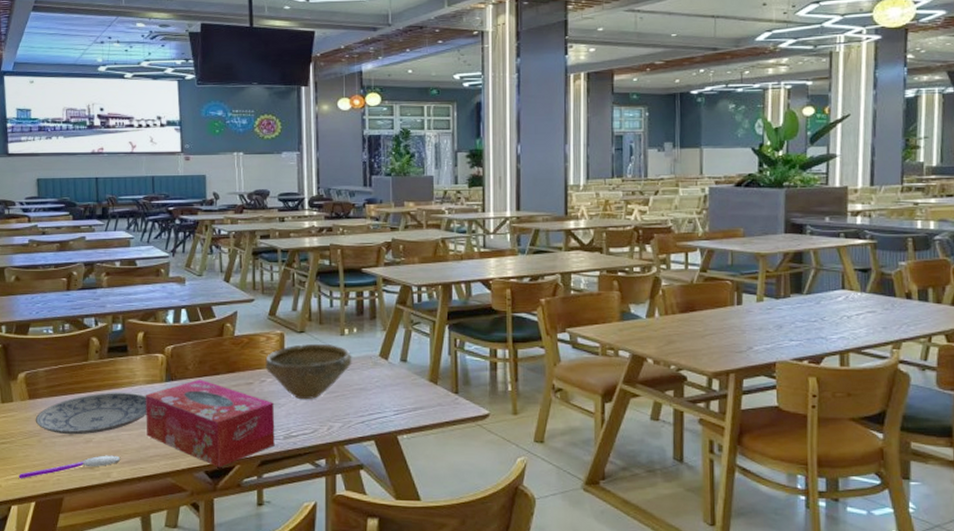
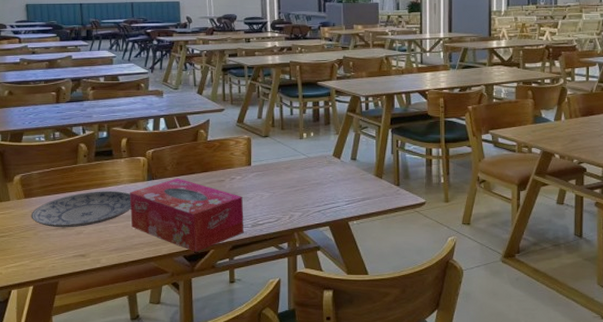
spoon: present [18,455,121,479] -> none [17,244,109,267]
bowl: present [265,343,352,400] -> none [235,146,310,194]

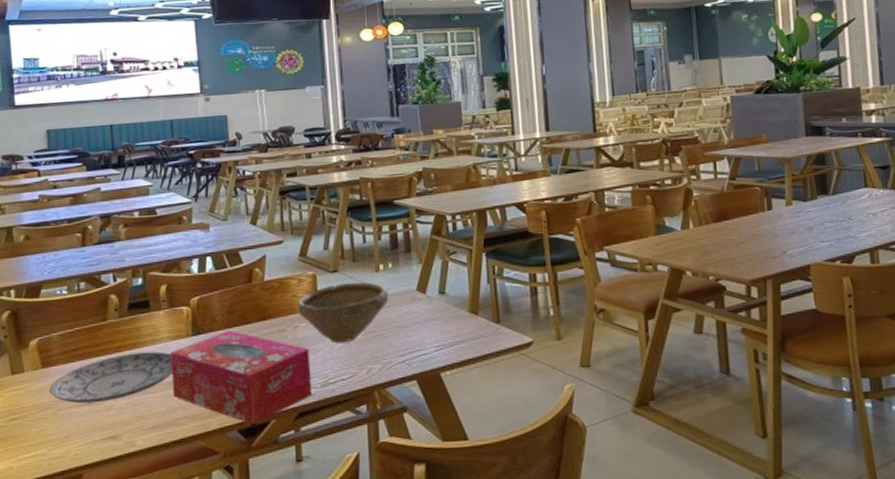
bowl: none [235,146,310,194] -> present [298,282,389,344]

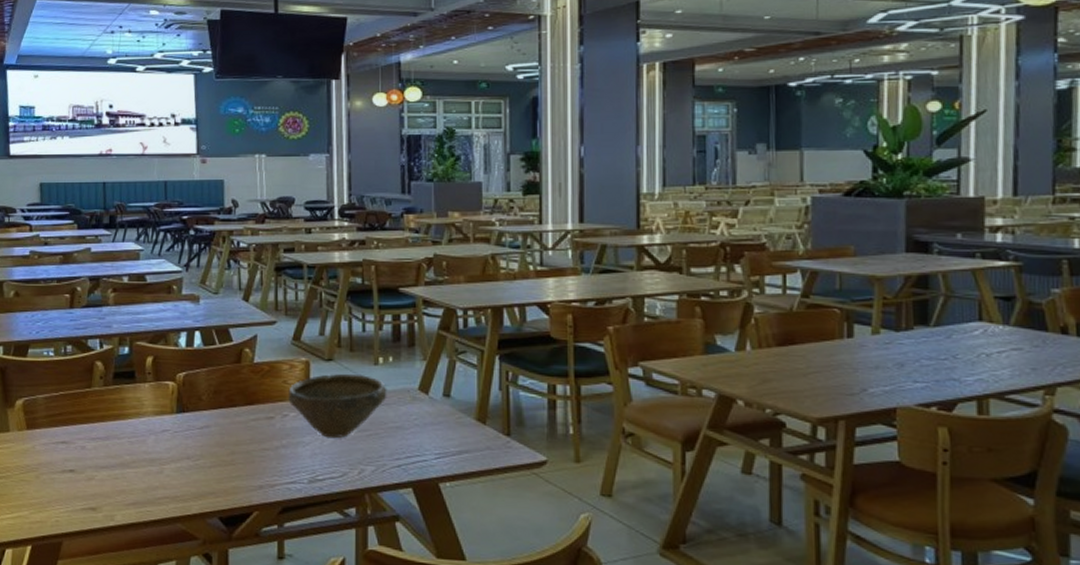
plate: present [49,351,173,404] -> none [33,423,156,471]
tissue box: present [170,330,312,424] -> none [153,411,298,513]

